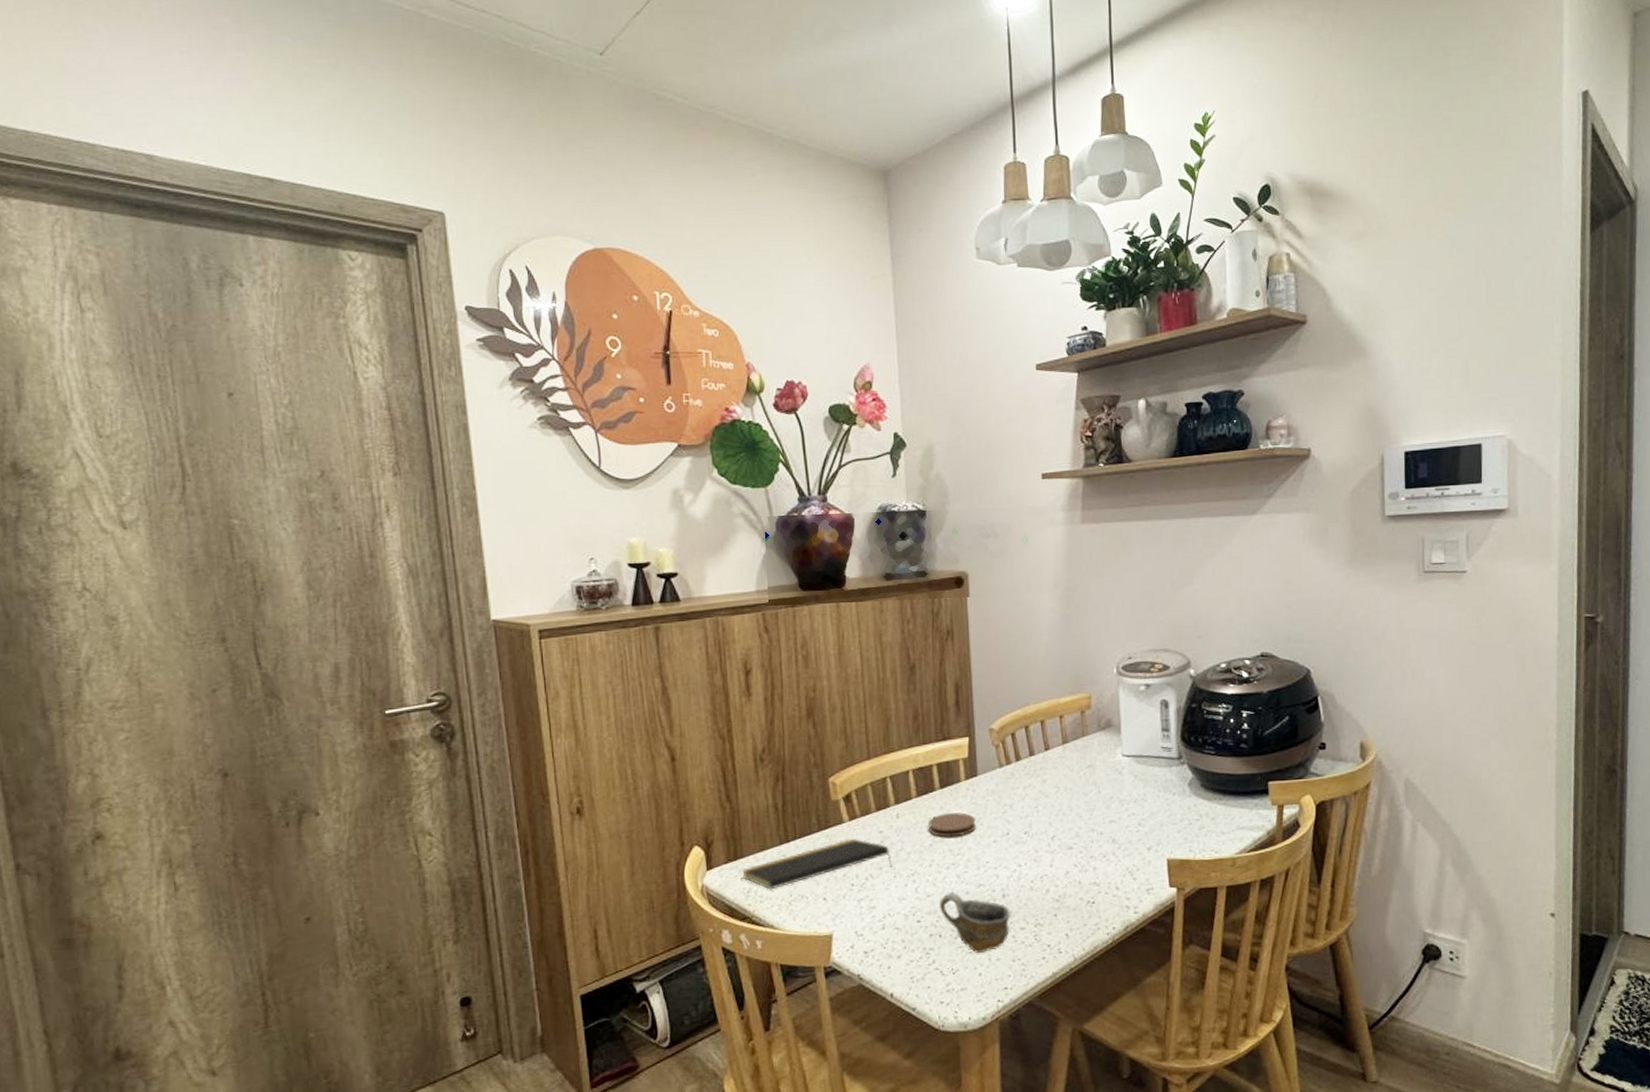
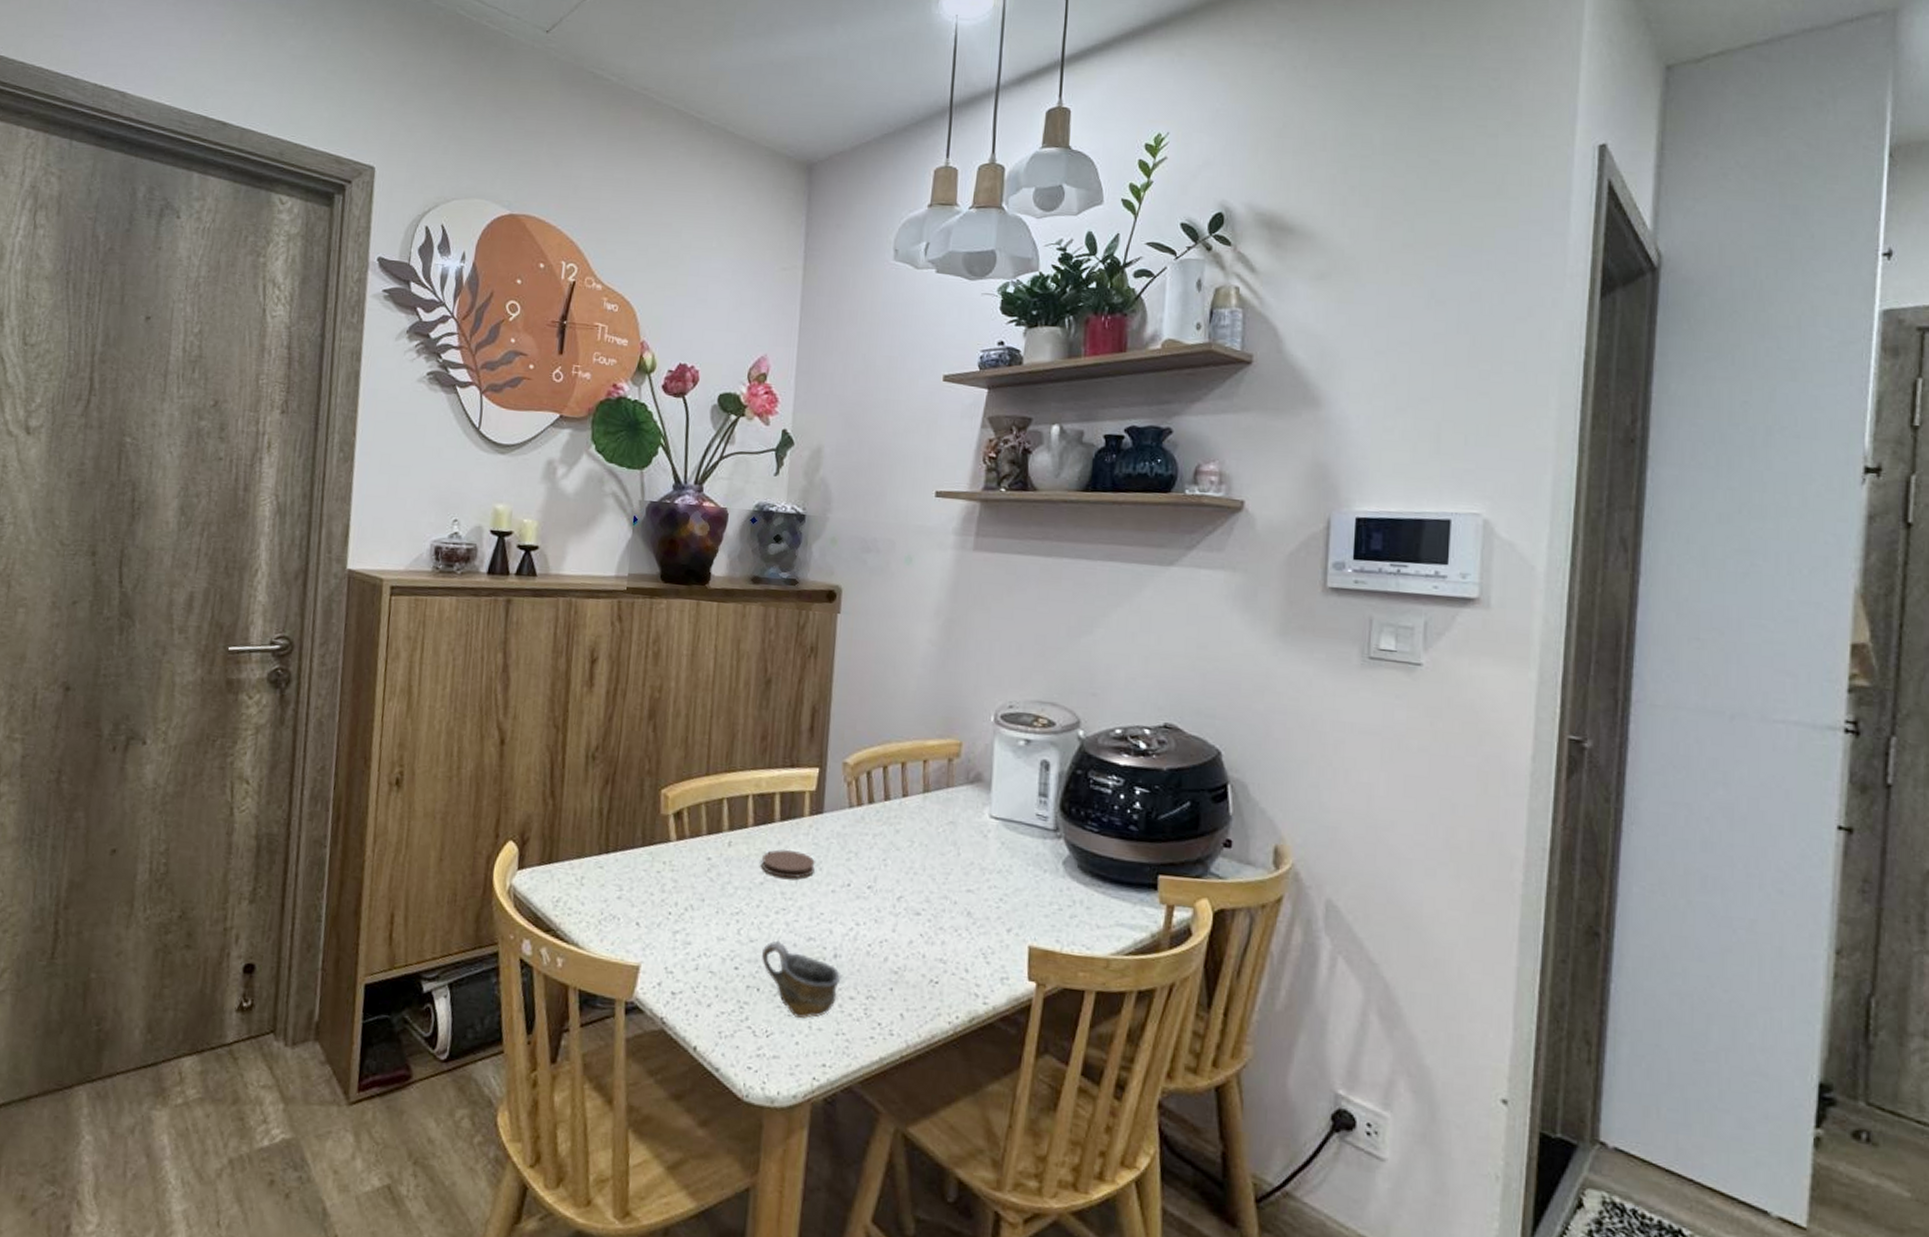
notepad: present [741,839,892,890] -> none [553,861,716,904]

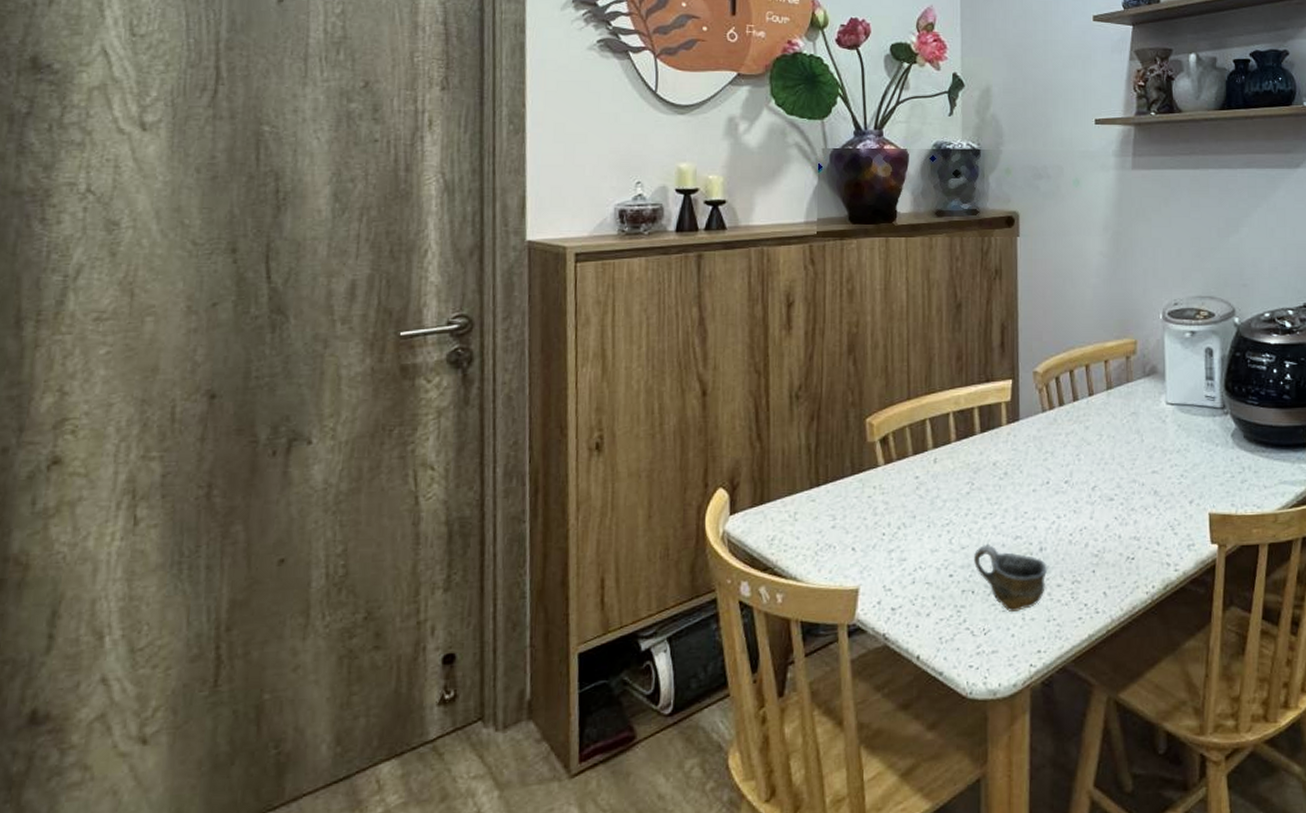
coaster: present [762,849,816,879] -> none [967,458,1017,485]

